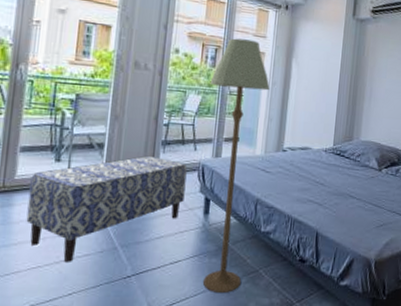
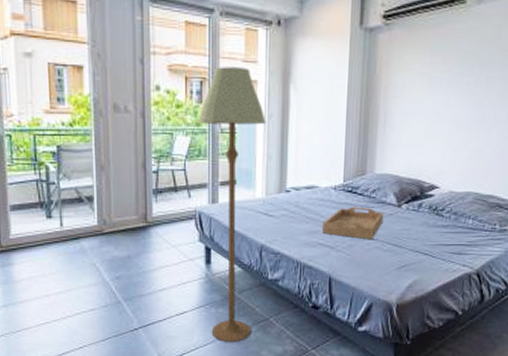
bench: present [26,155,187,262] -> none [25,206,183,317]
serving tray: none [313,168,367,200] -> present [322,207,384,240]

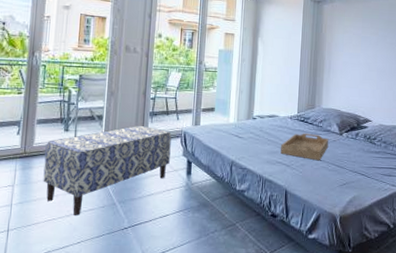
bench: none [25,206,183,317] -> present [43,125,172,215]
floor lamp: present [198,67,266,343] -> none [188,22,240,244]

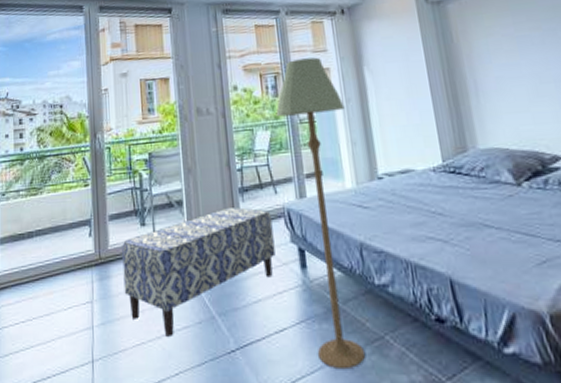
floor lamp: none [188,22,240,244] -> present [276,57,365,370]
serving tray: present [281,133,329,161] -> none [428,189,504,230]

